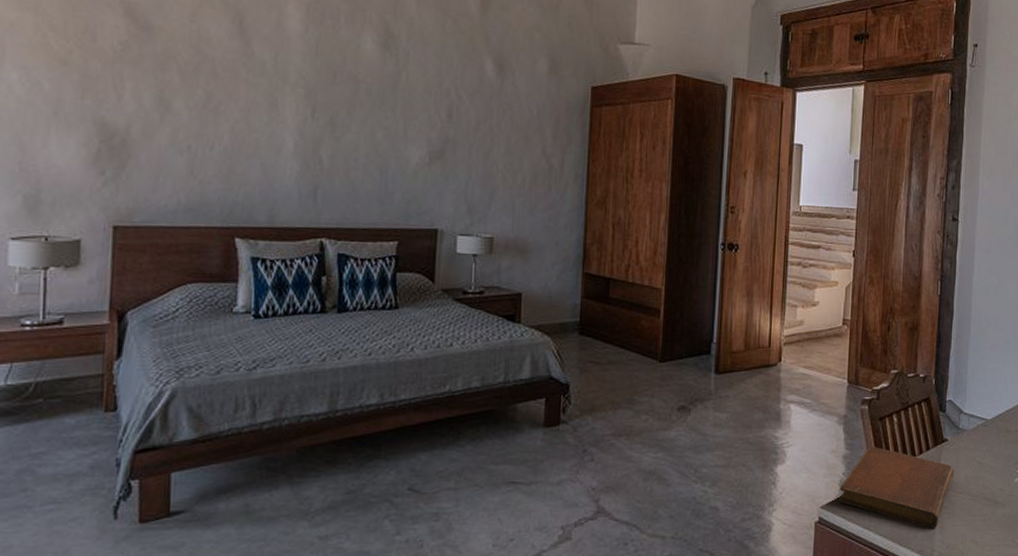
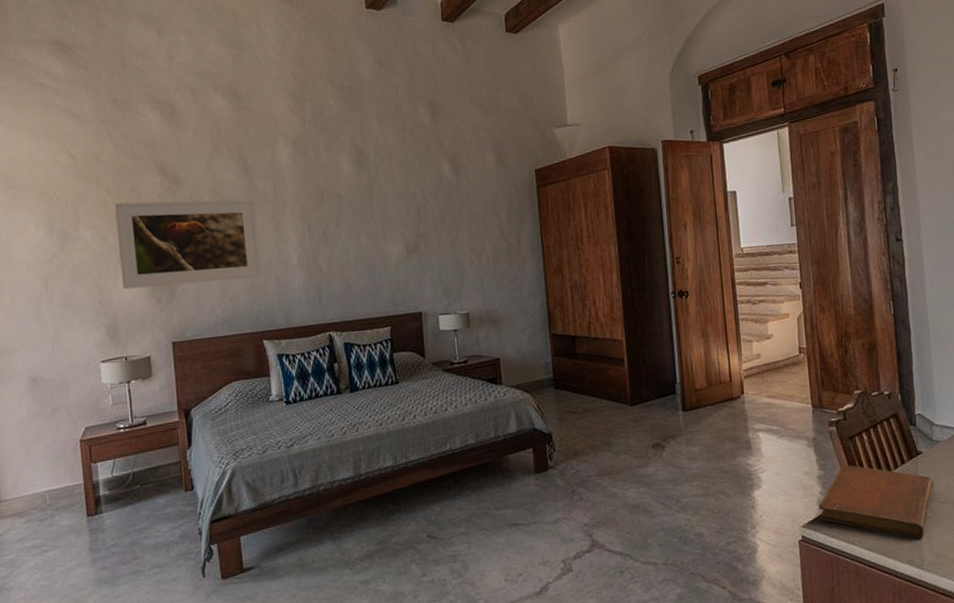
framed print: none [54,41,248,163] -> present [115,200,261,289]

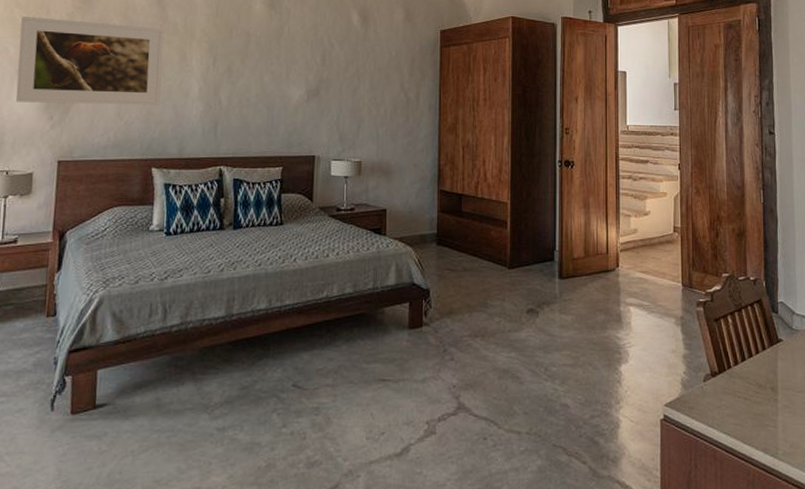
notebook: present [819,464,935,540] -> none [682,346,792,428]

